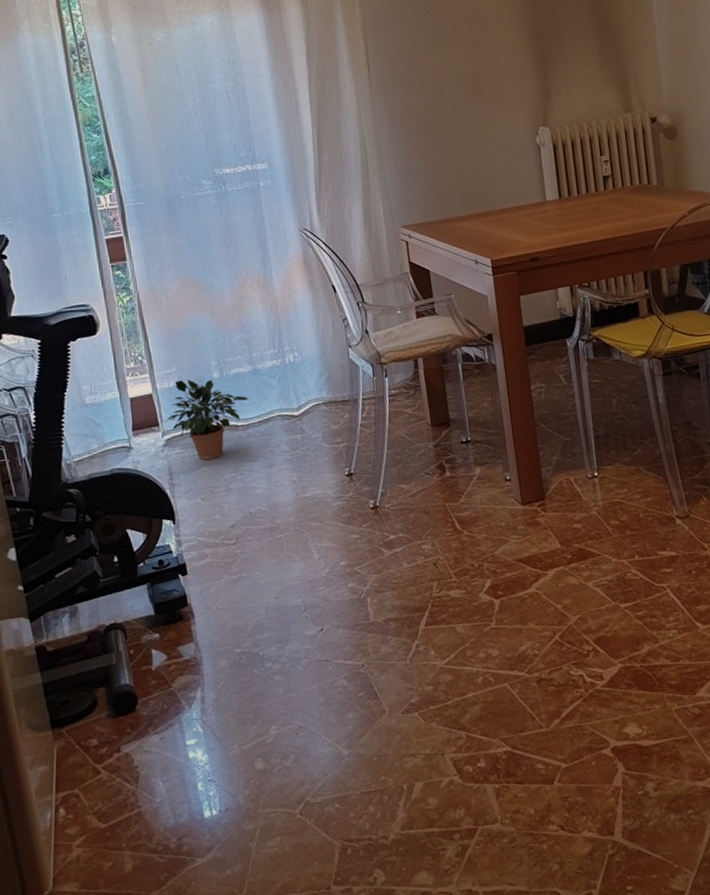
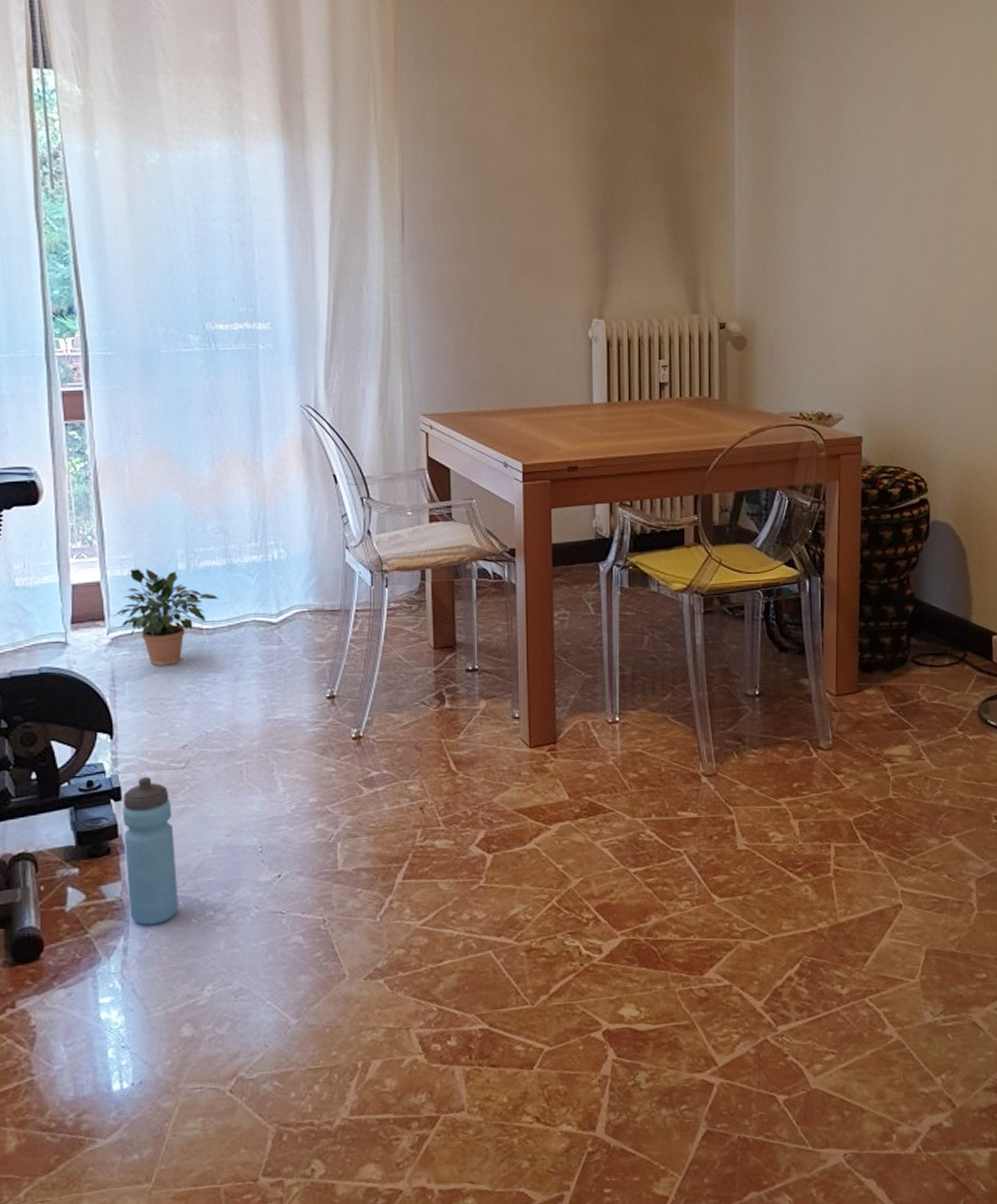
water bottle: none [188,554,243,678] -> present [122,777,179,926]

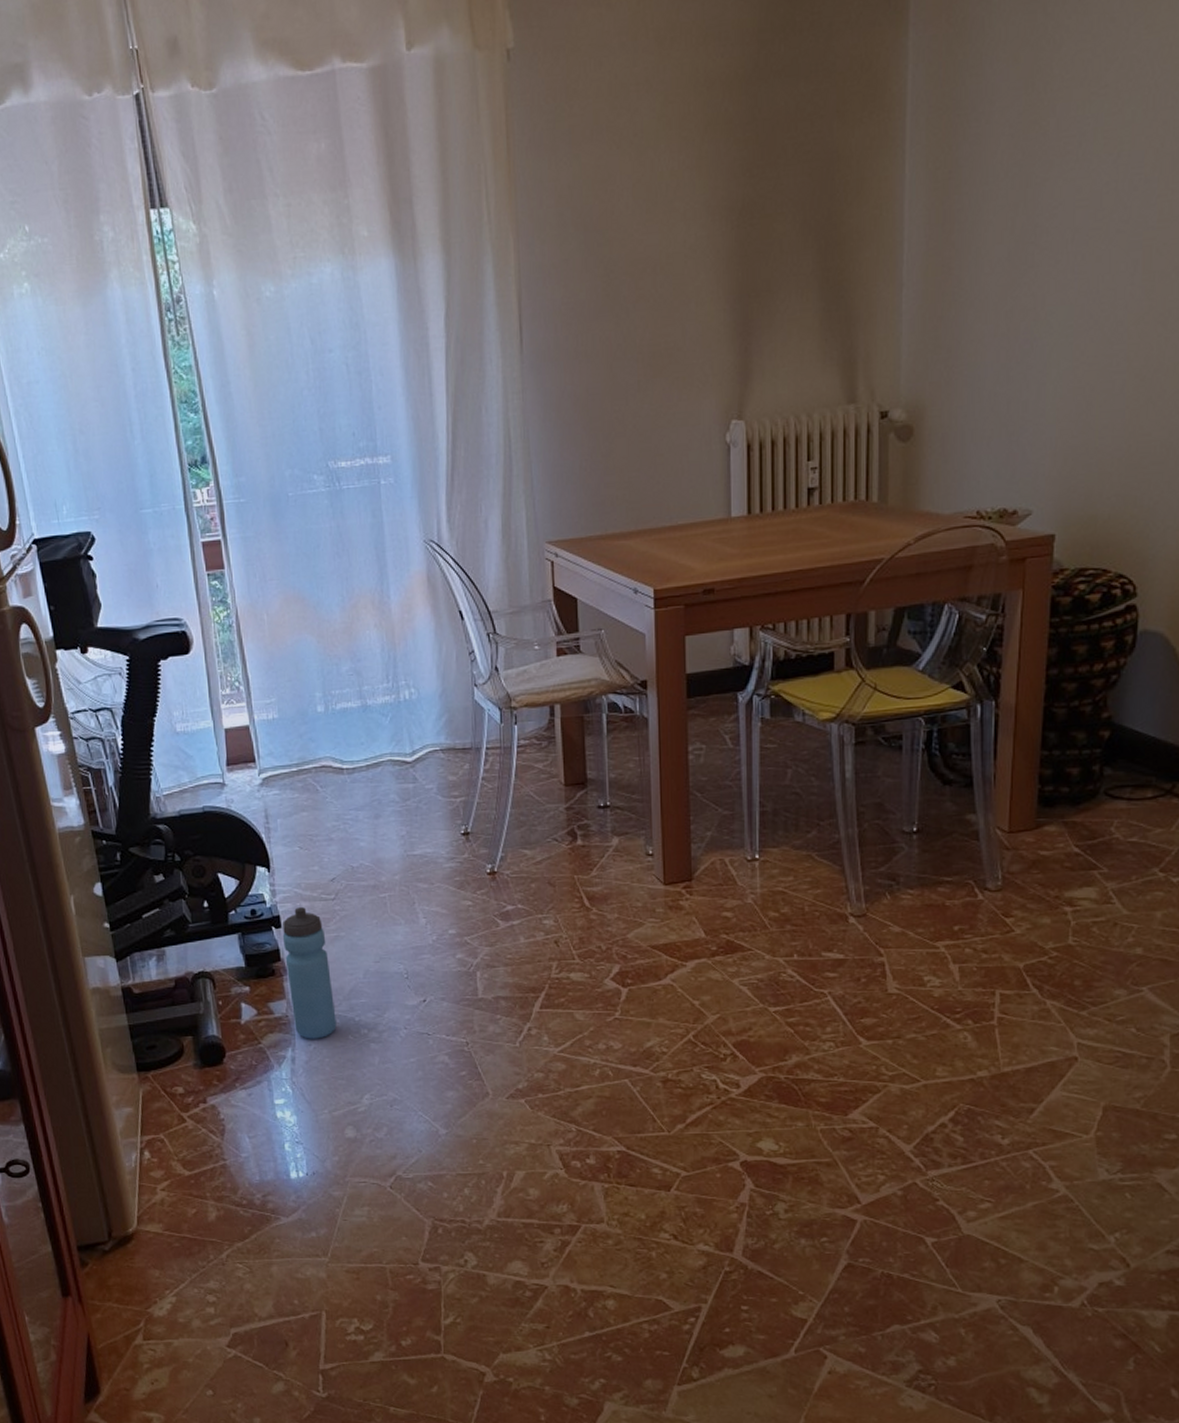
potted plant: present [113,567,219,666] -> none [262,711,357,804]

